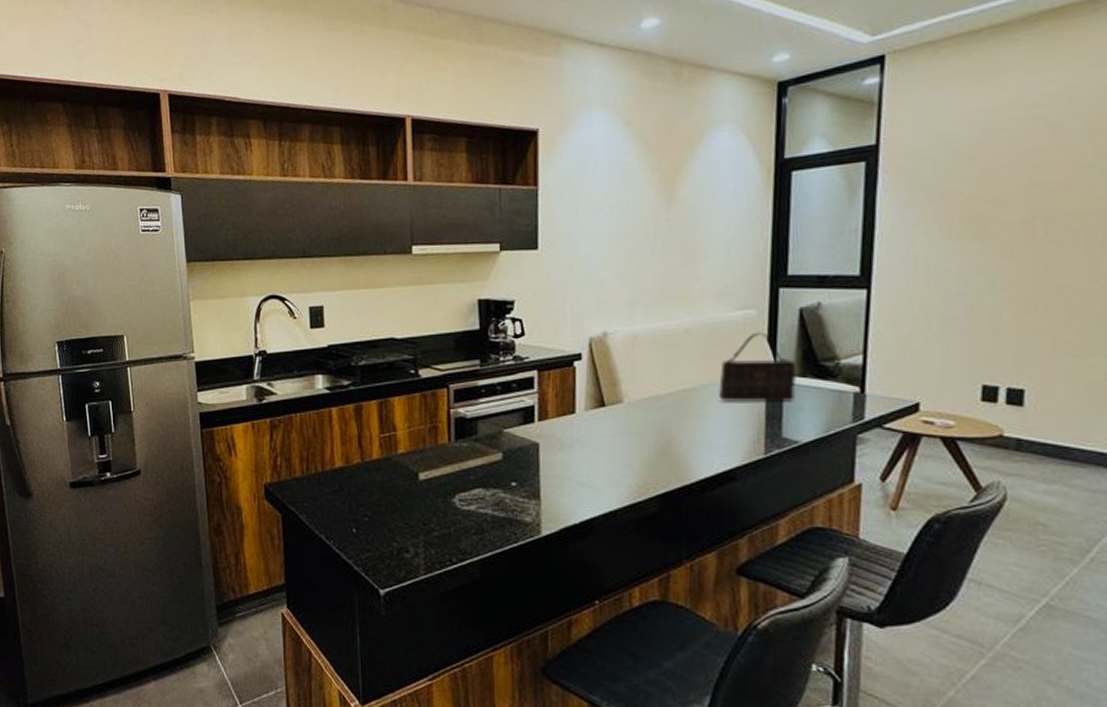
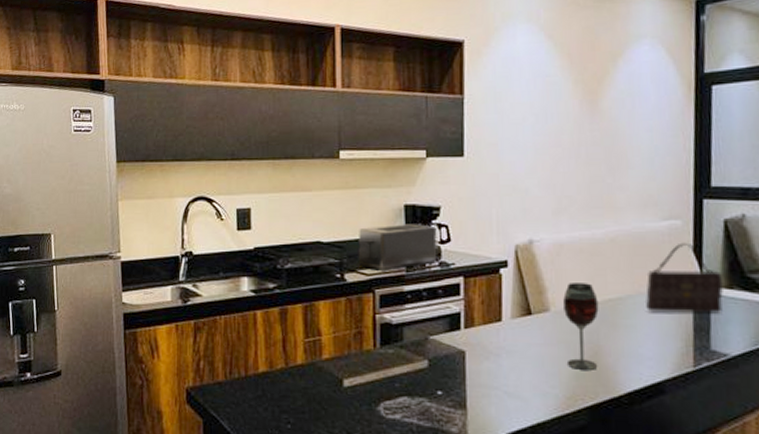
toaster: none [432,317,511,367] -> present [358,222,437,272]
wineglass: none [637,374,672,459] -> present [563,283,599,370]

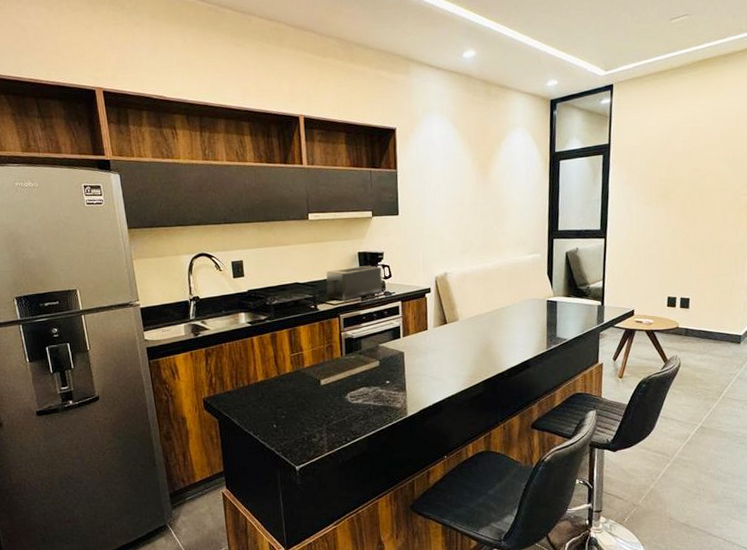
wineglass: present [563,283,599,370] -> none [467,299,490,358]
handbag: present [646,242,723,314] -> none [518,268,565,316]

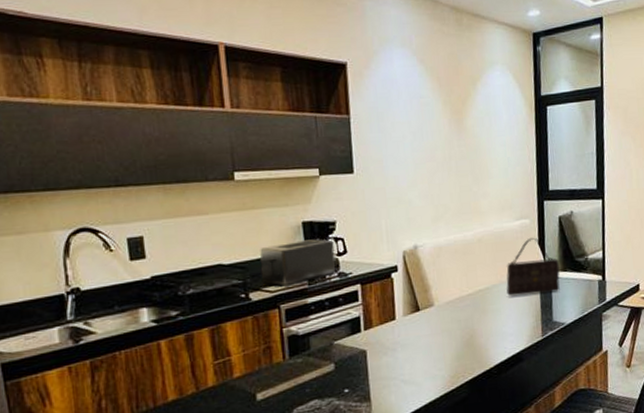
handbag: none [518,268,565,316] -> present [506,237,560,297]

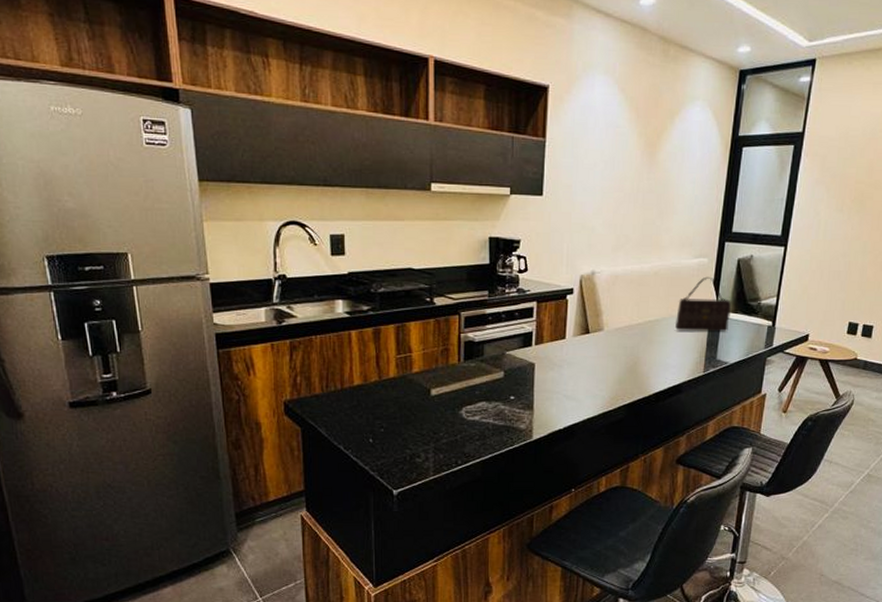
toaster: present [260,238,336,288] -> none [446,253,516,297]

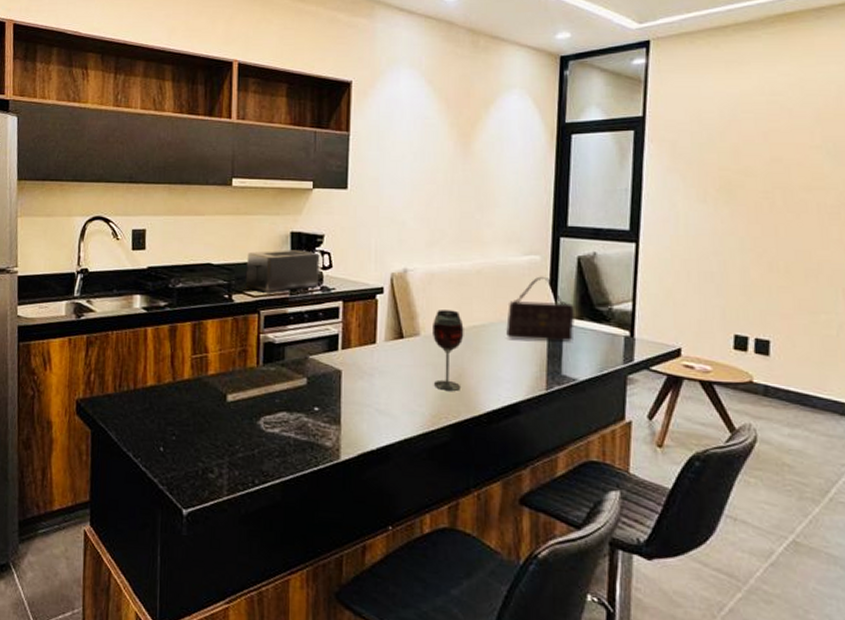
toaster: none [446,253,516,297] -> present [245,249,320,294]
wineglass: none [614,307,641,376] -> present [433,310,464,391]

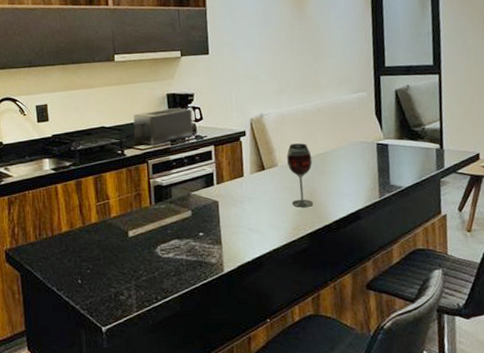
handbag: present [506,276,574,342] -> none [344,108,397,161]

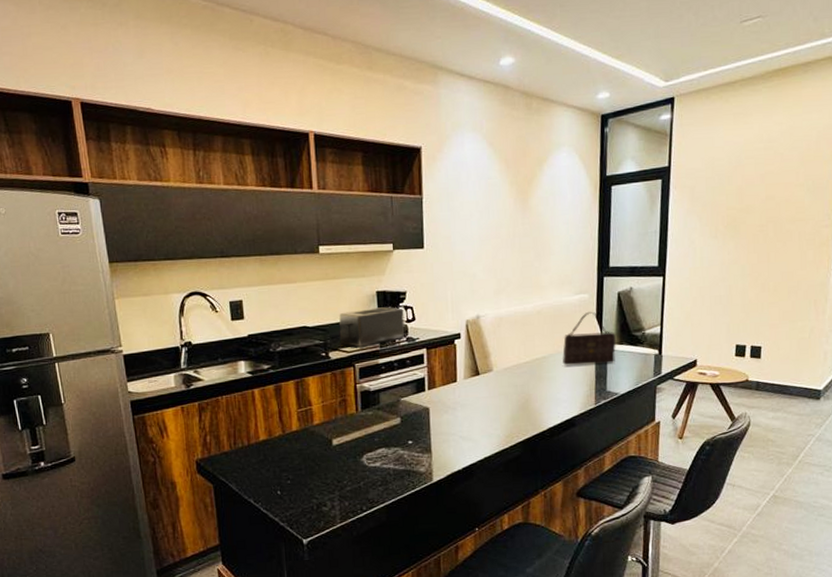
wineglass: present [287,143,313,207] -> none [503,347,529,414]
handbag: none [344,108,397,161] -> present [562,311,616,366]

